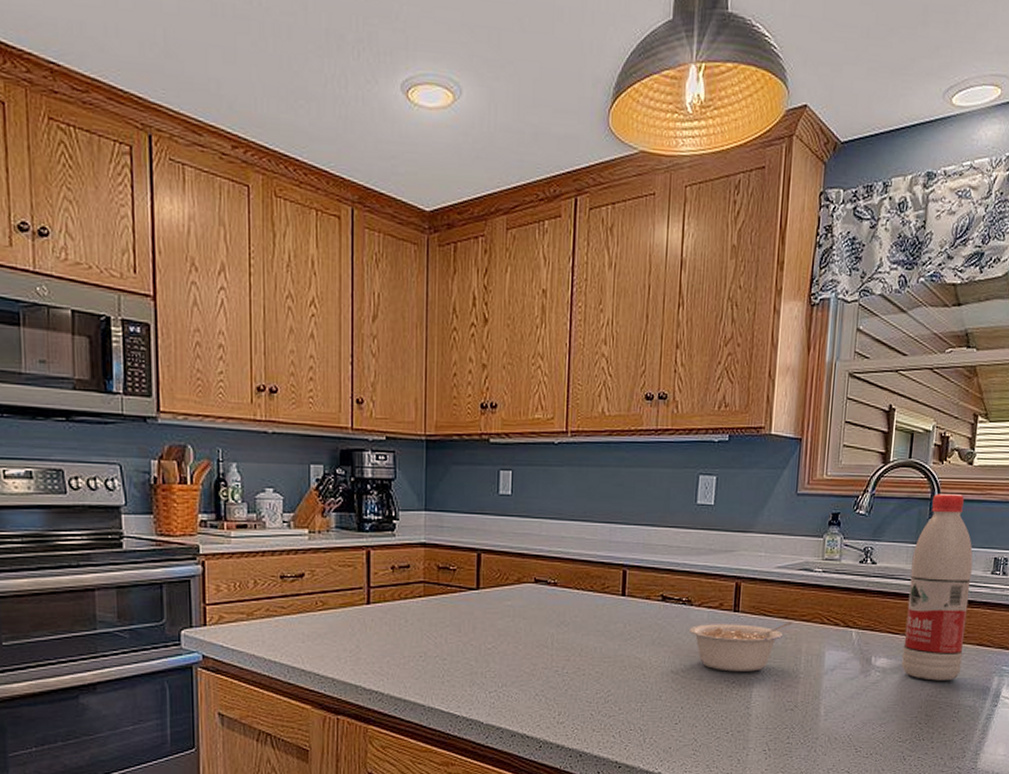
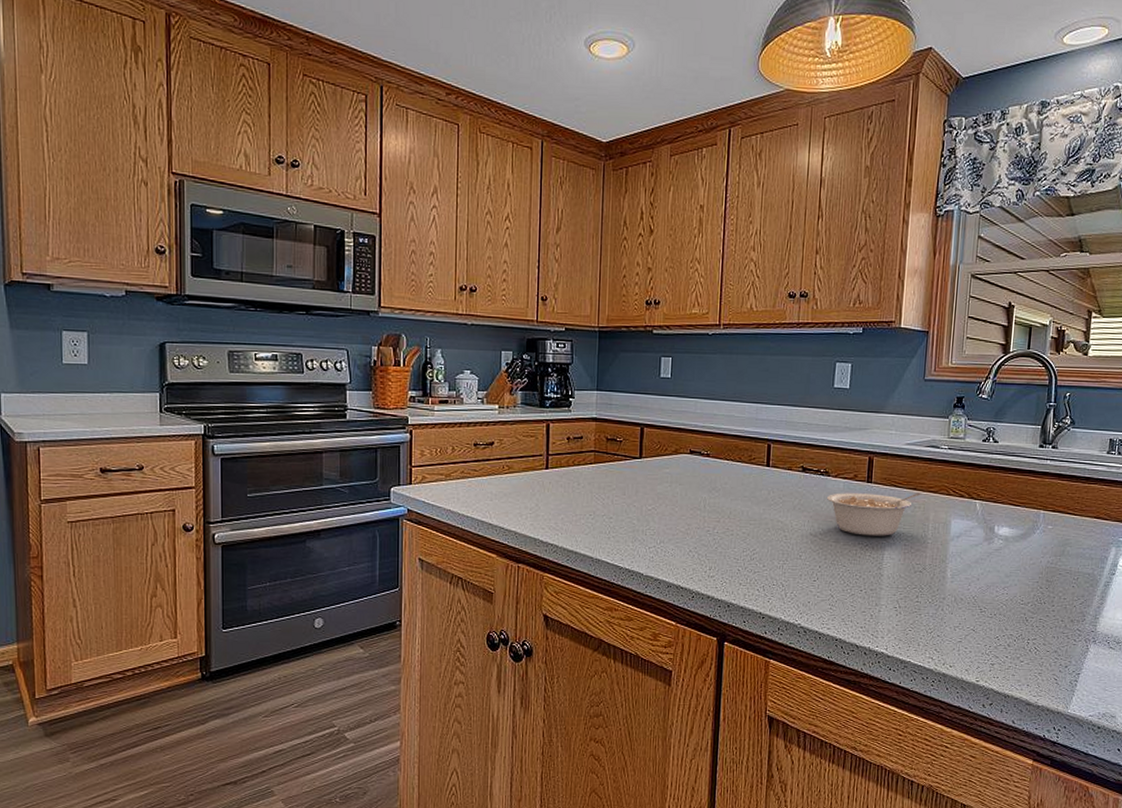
water bottle: present [902,494,973,681] -> none [1023,381,1090,550]

